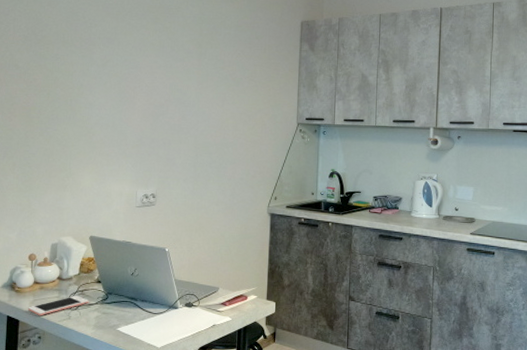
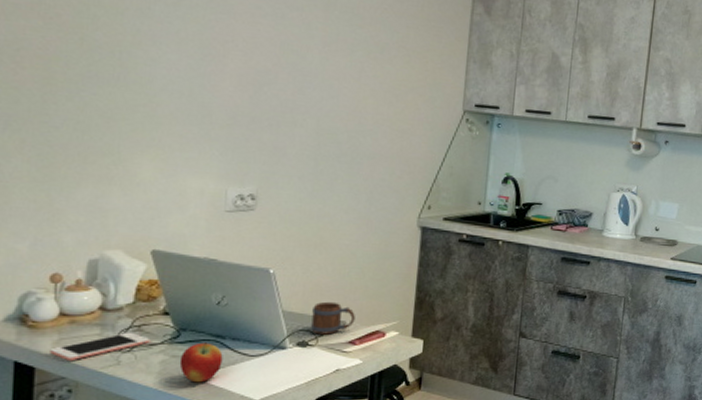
apple: none [107,303,136,333] -> present [179,342,223,383]
mug: none [194,272,225,298] -> present [310,301,355,335]

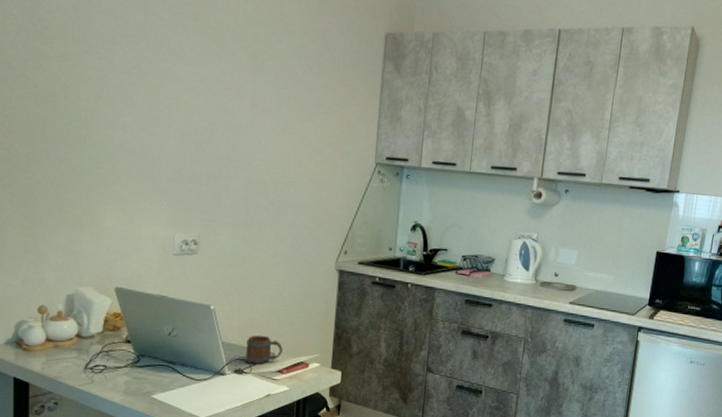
cell phone: present [50,331,151,362] -> none [40,356,117,379]
apple: present [179,342,223,383] -> none [140,367,174,401]

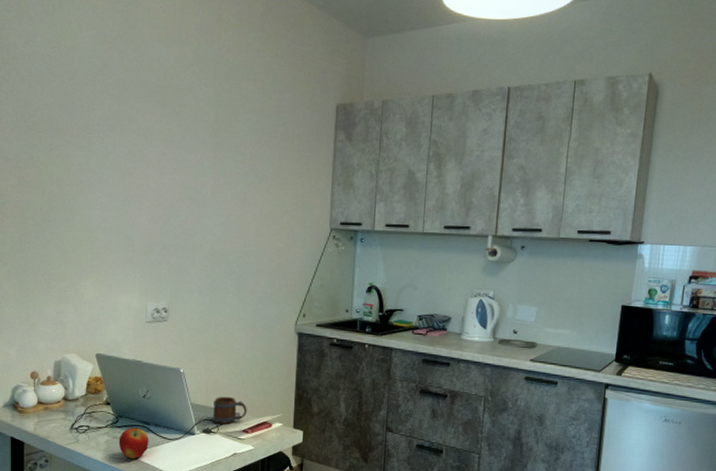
apple: none [140,367,174,401] -> present [118,427,149,459]

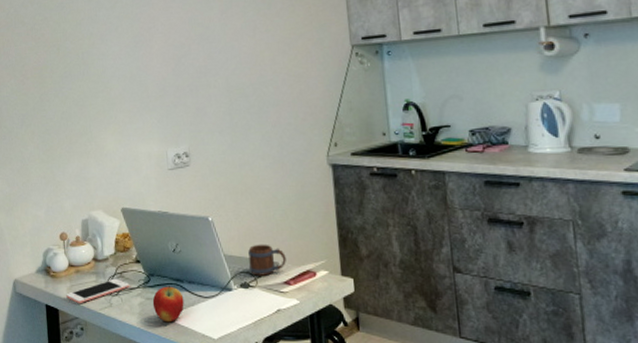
cell phone: none [33,417,98,439] -> present [66,278,130,304]

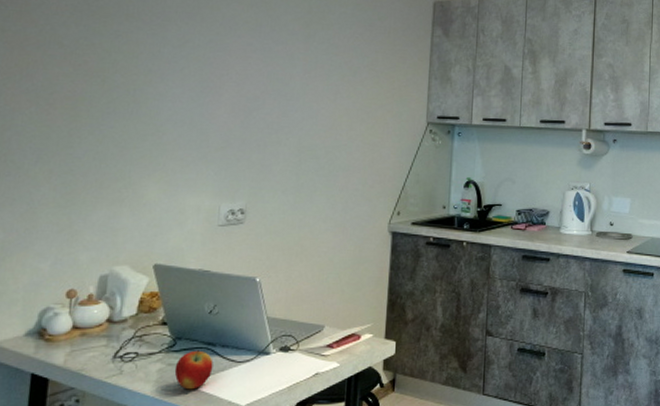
cell phone: present [66,278,130,304] -> none [62,342,150,372]
mug: present [248,244,286,276] -> none [292,307,333,339]

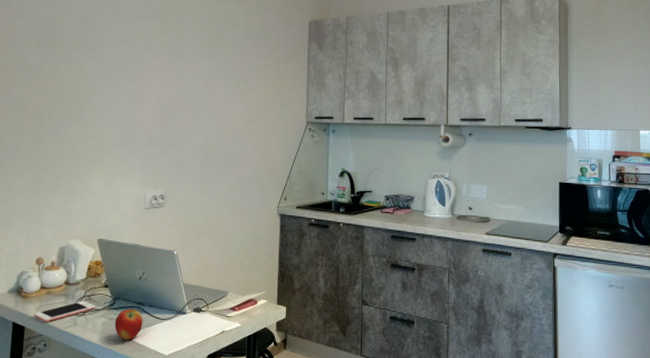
cell phone: none [62,342,150,372] -> present [34,300,96,323]

